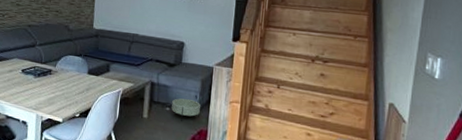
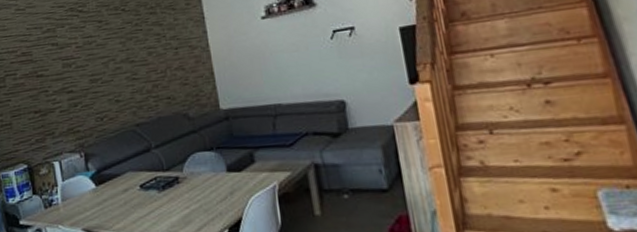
planter: present [171,98,201,121] -> none [349,176,392,210]

